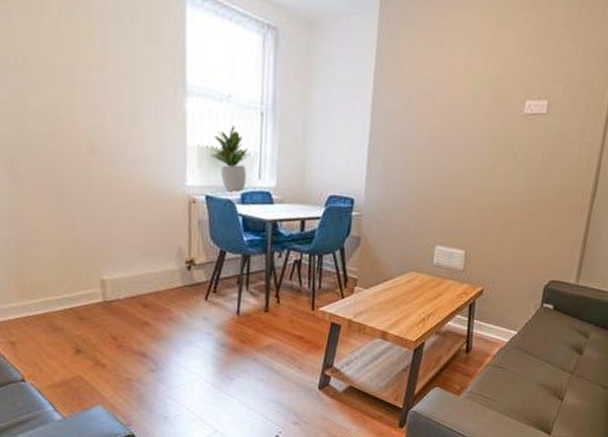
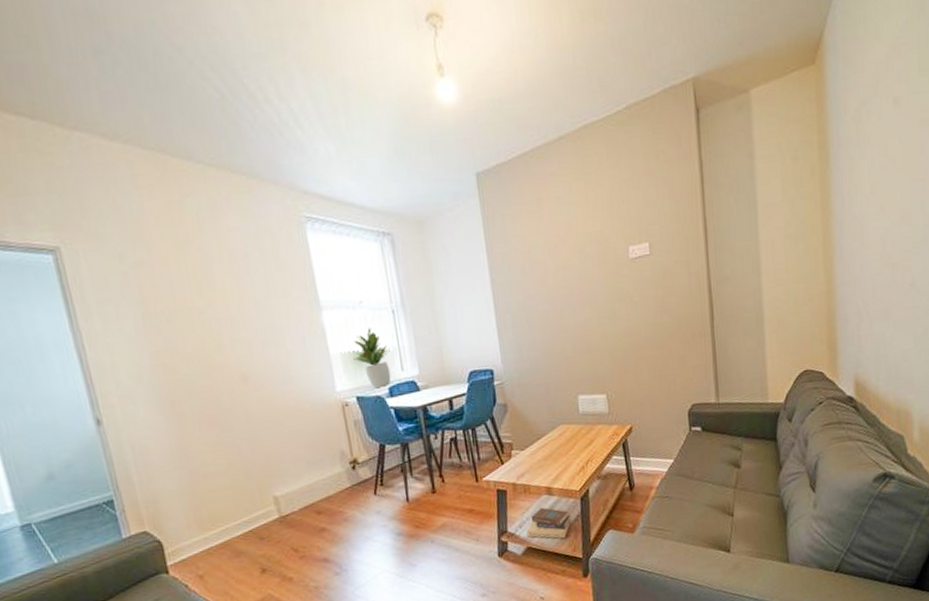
books: none [351,349,400,386] -> present [526,507,571,539]

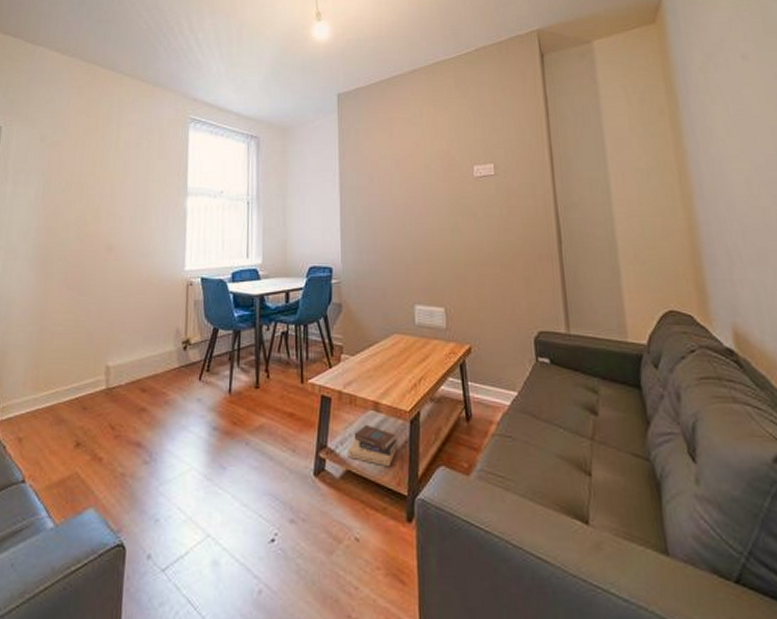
potted plant: present [353,327,392,389] -> none [205,214,240,273]

